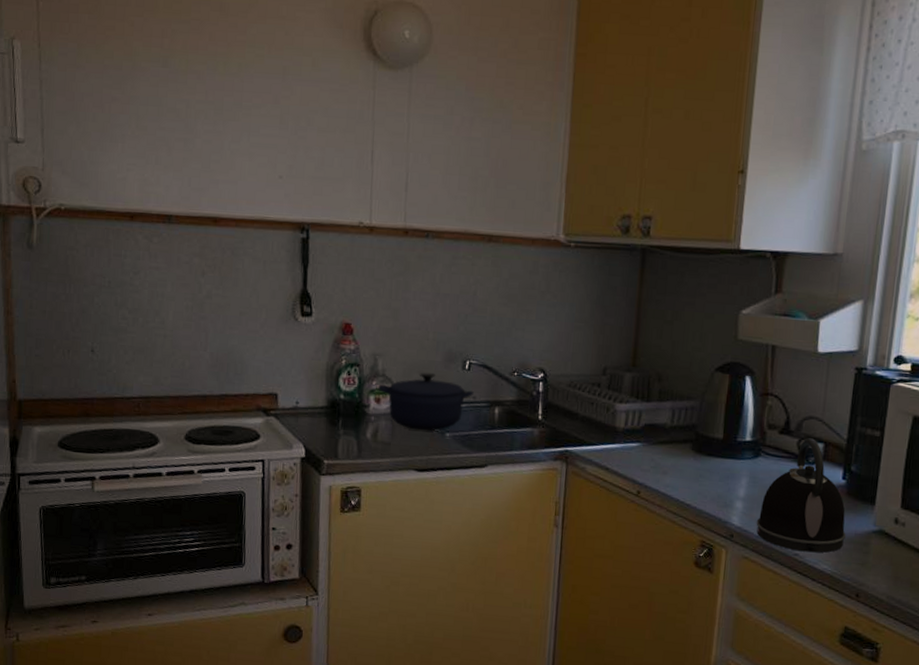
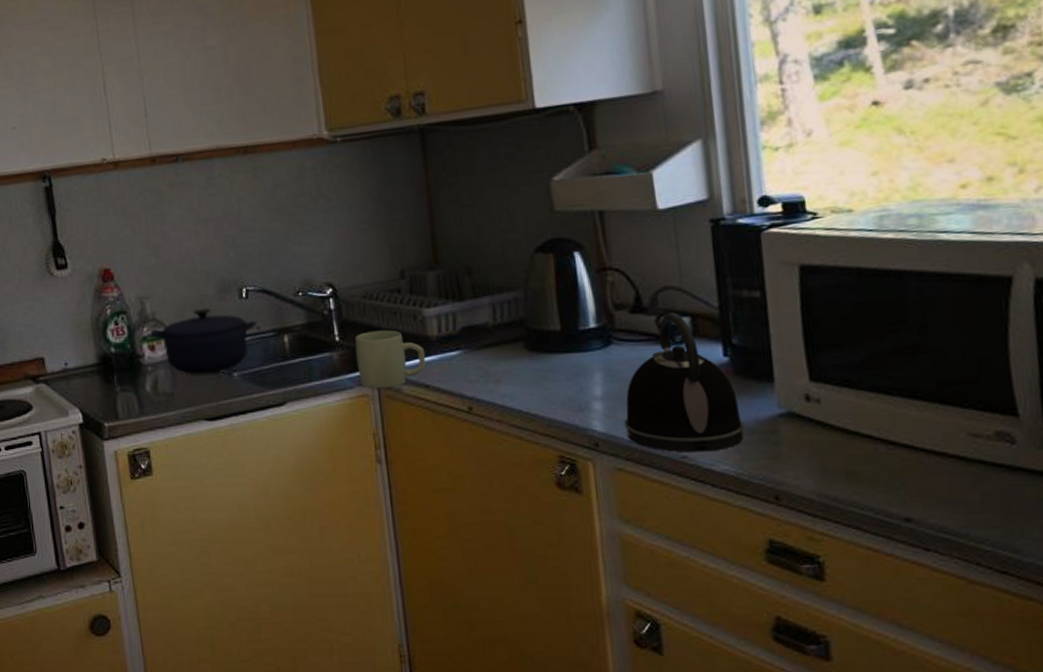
mug: none [552,415,611,466] -> present [354,330,427,389]

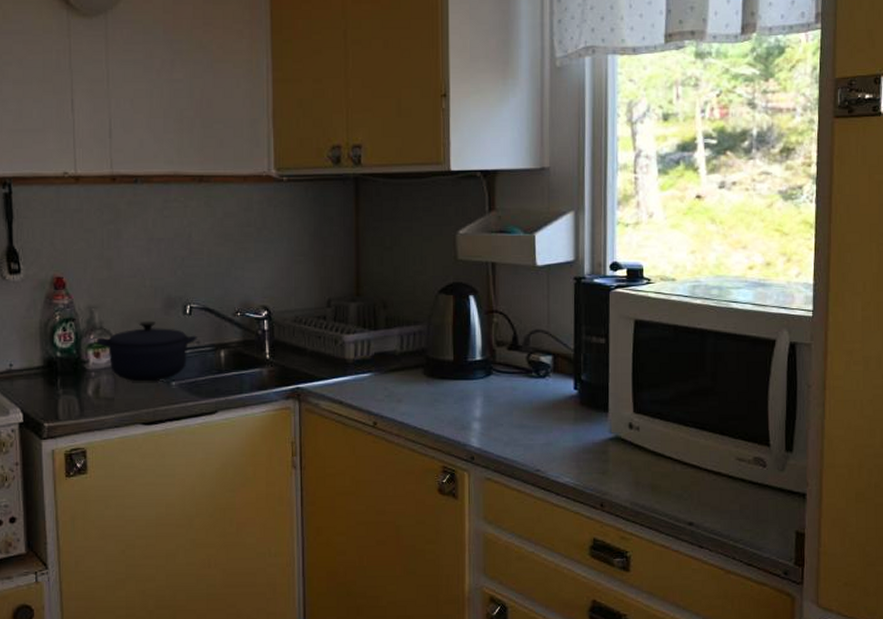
mug: present [354,330,427,389] -> none [282,351,342,403]
kettle: present [624,312,744,453] -> none [495,351,584,467]

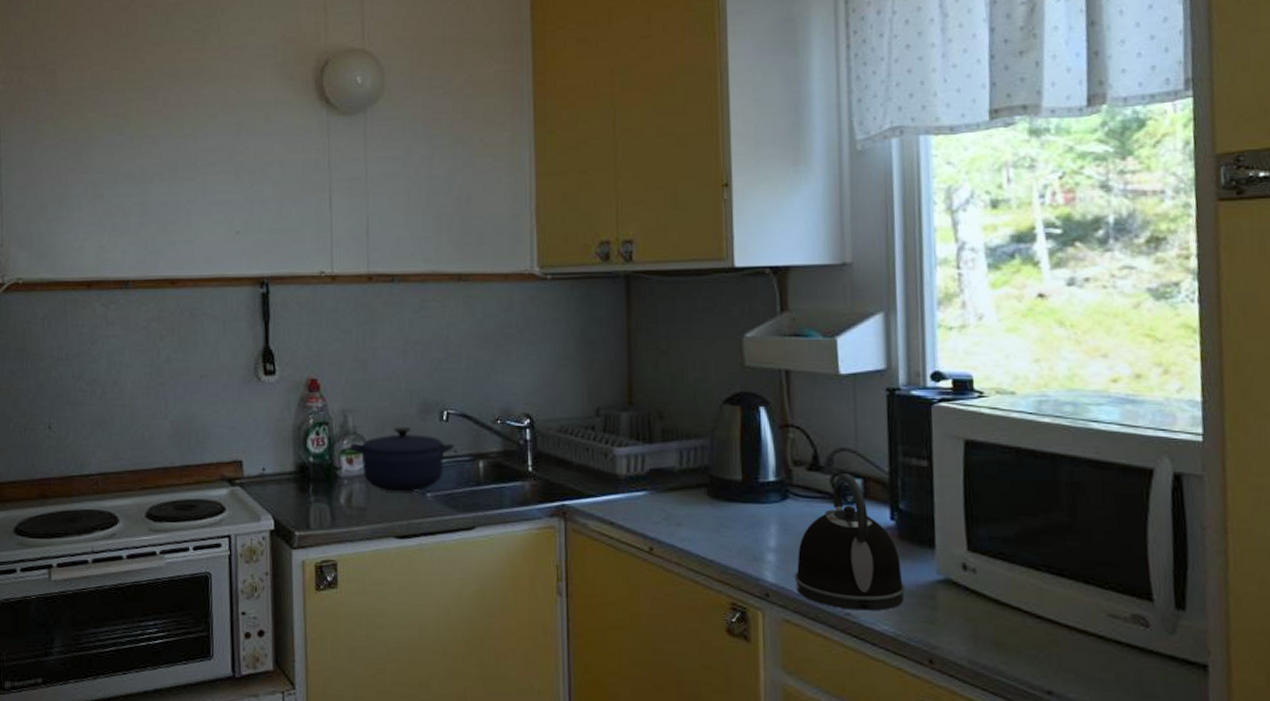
kettle: none [495,351,584,467] -> present [794,473,905,611]

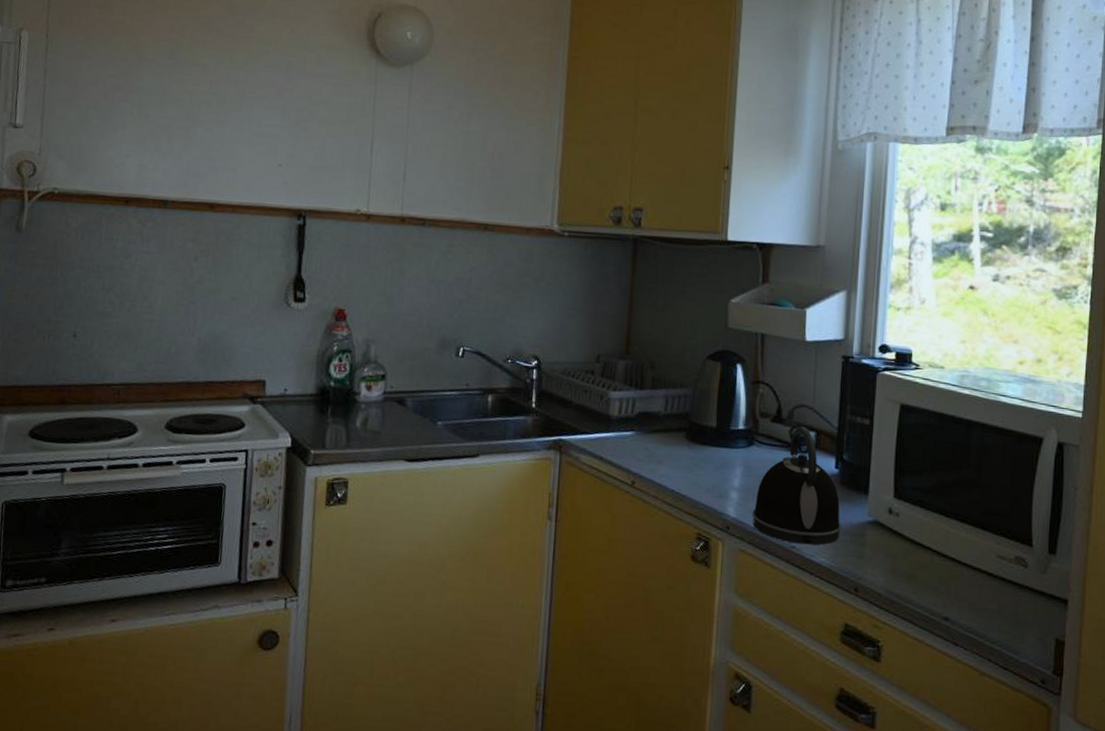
cooking pot: present [350,426,454,492] -> none [370,359,467,419]

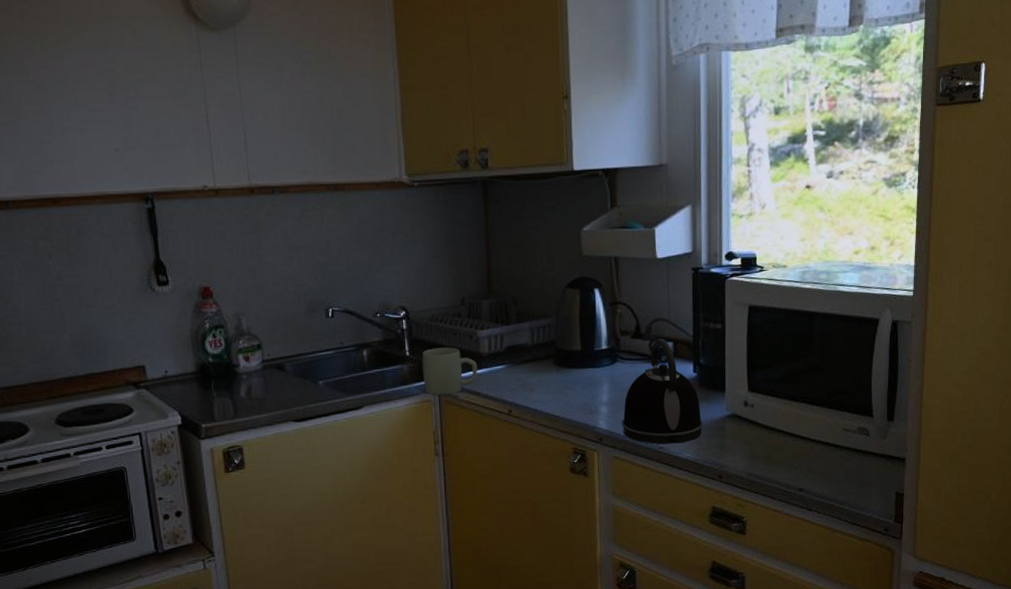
mug: none [546,403,605,456] -> present [421,347,478,396]

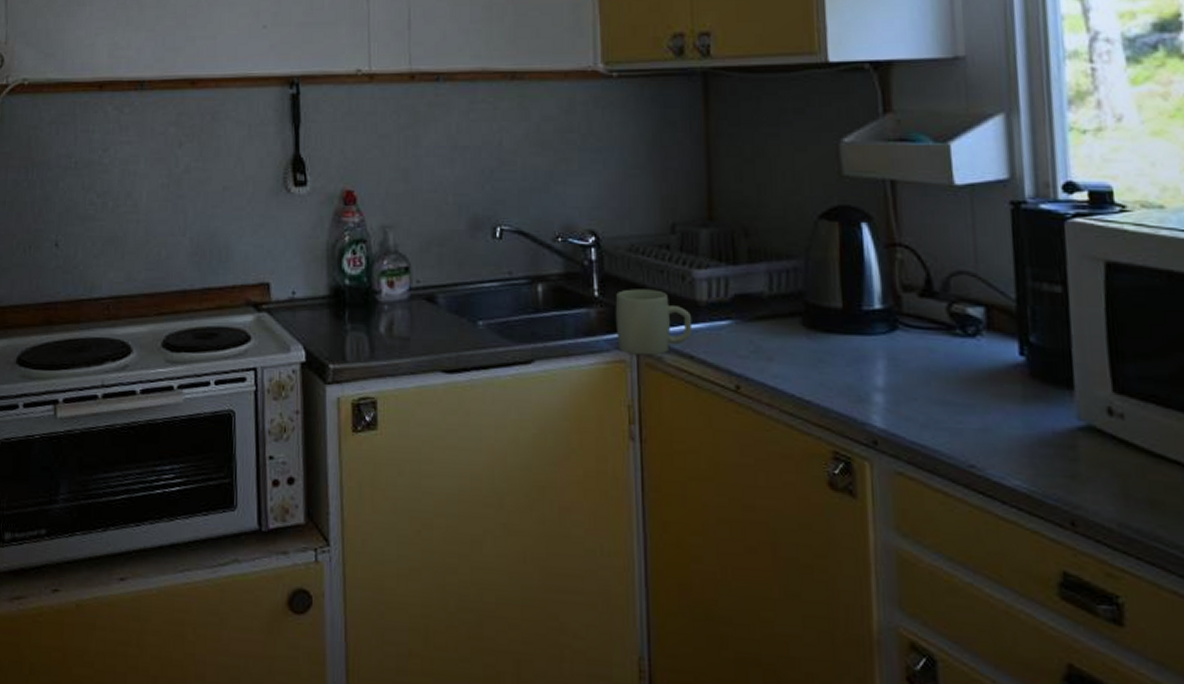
kettle: present [621,338,703,444] -> none [907,300,1039,463]

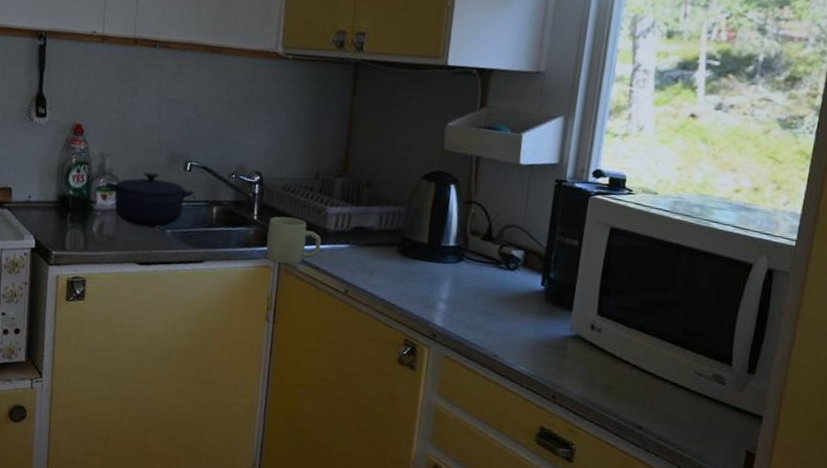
cooking pot: none [390,244,509,320] -> present [105,172,194,227]

